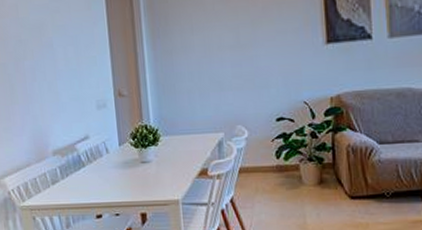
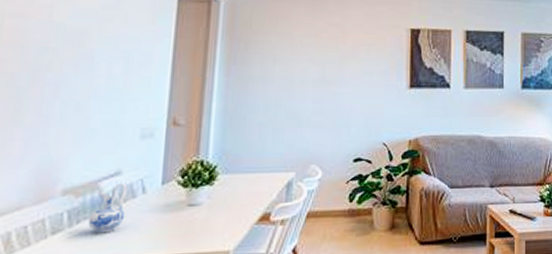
ceramic pitcher: none [73,145,98,184] -> present [88,183,128,234]

